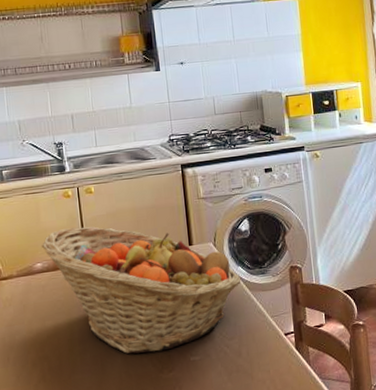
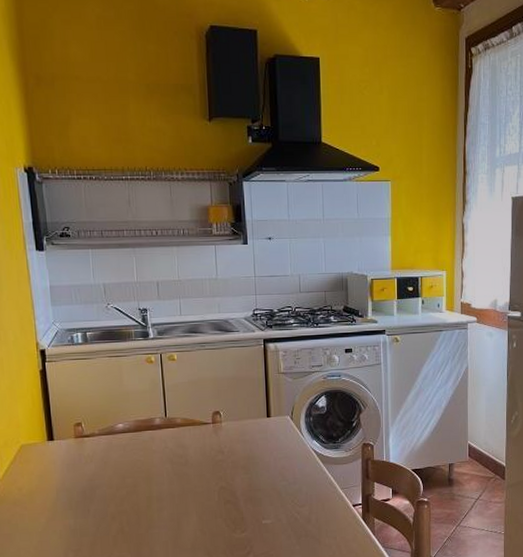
fruit basket: present [42,226,242,354] -> none [124,392,315,514]

